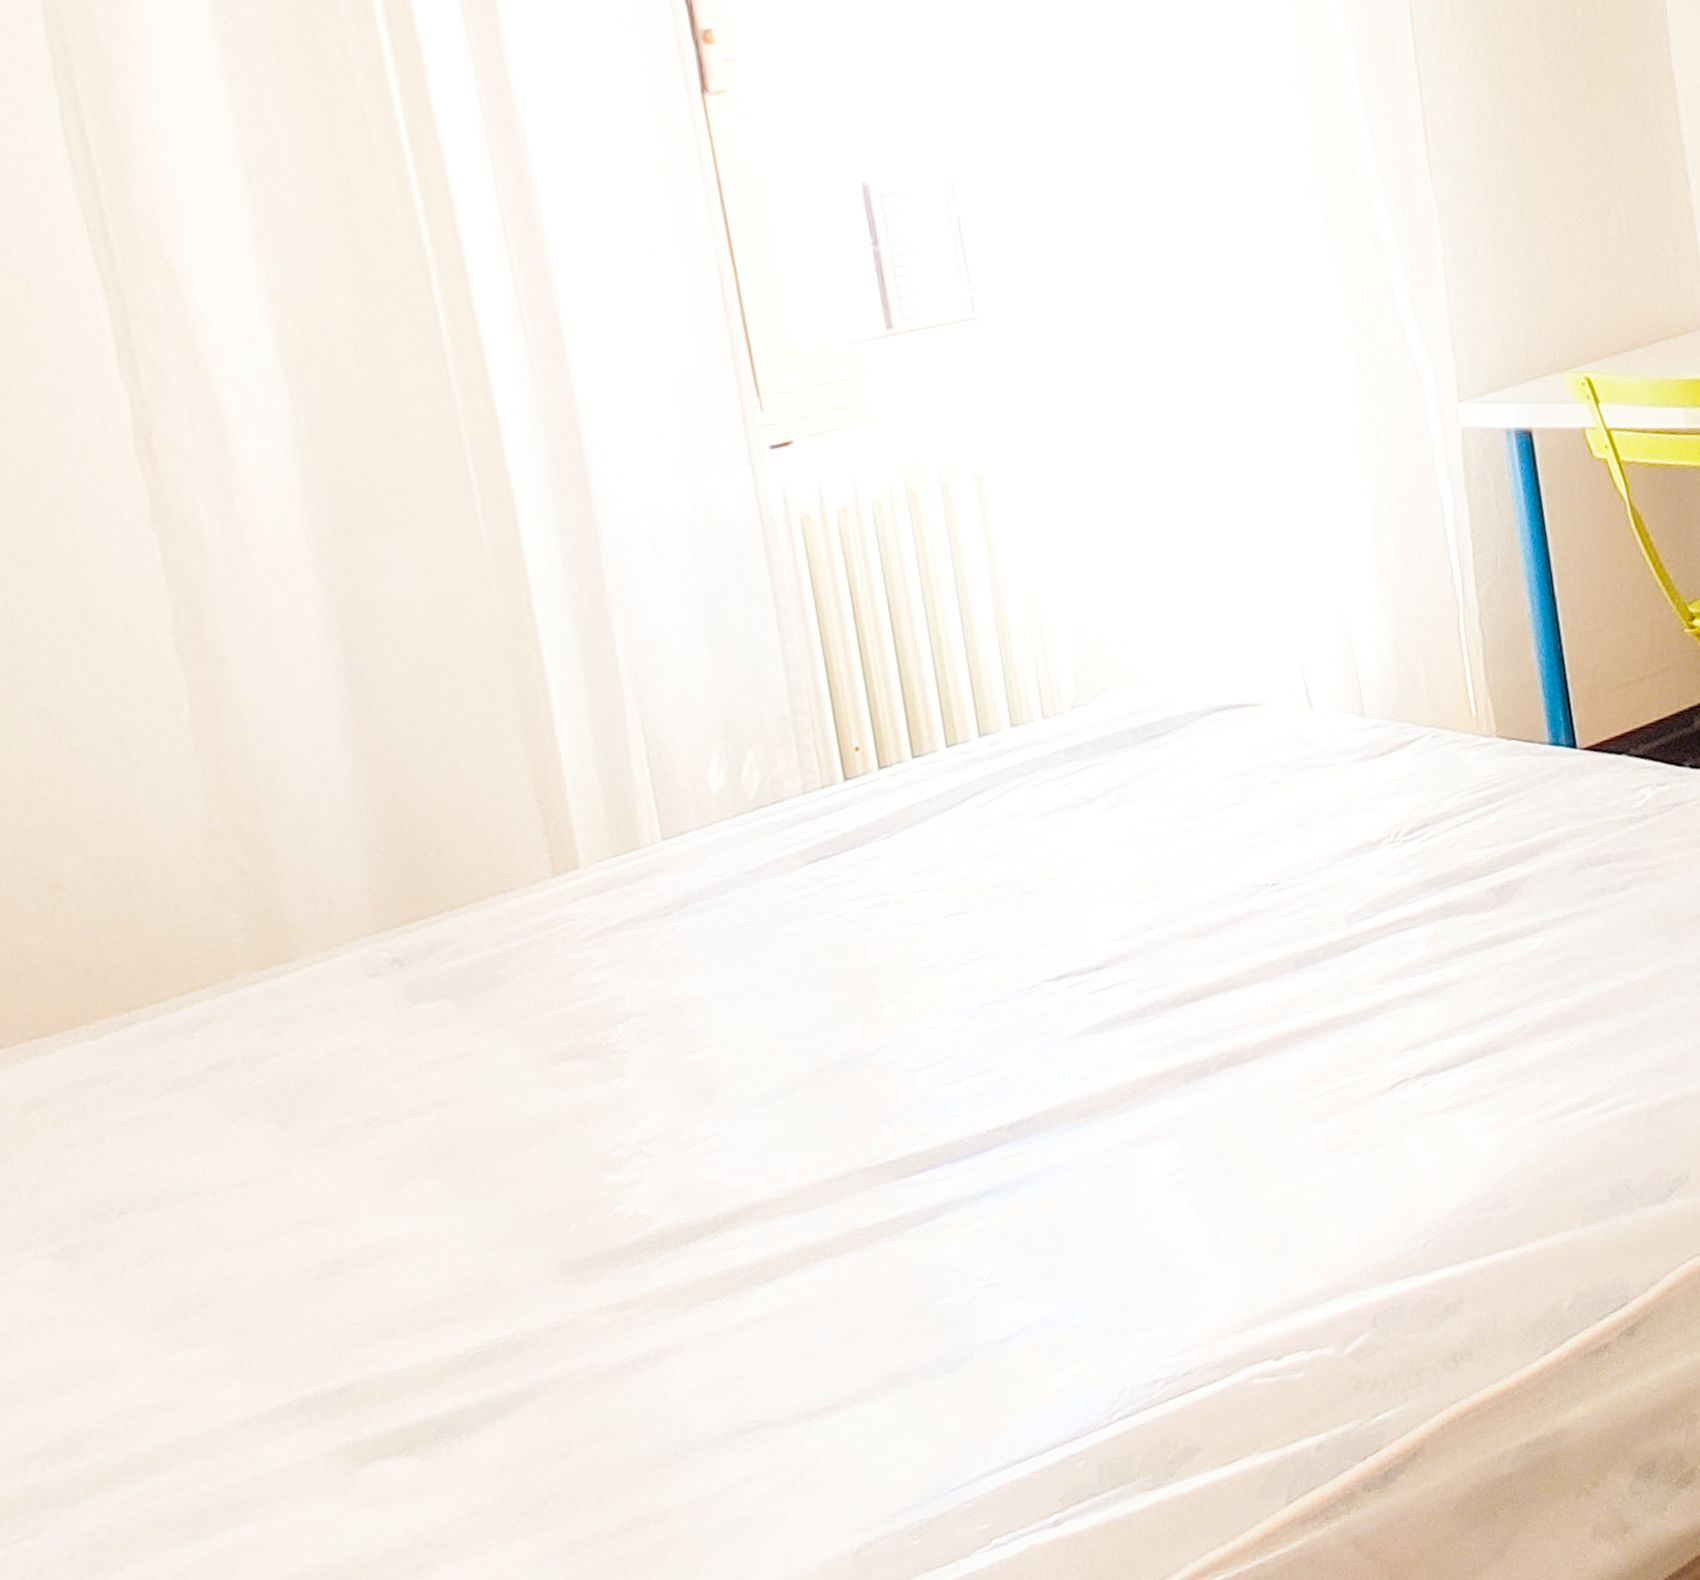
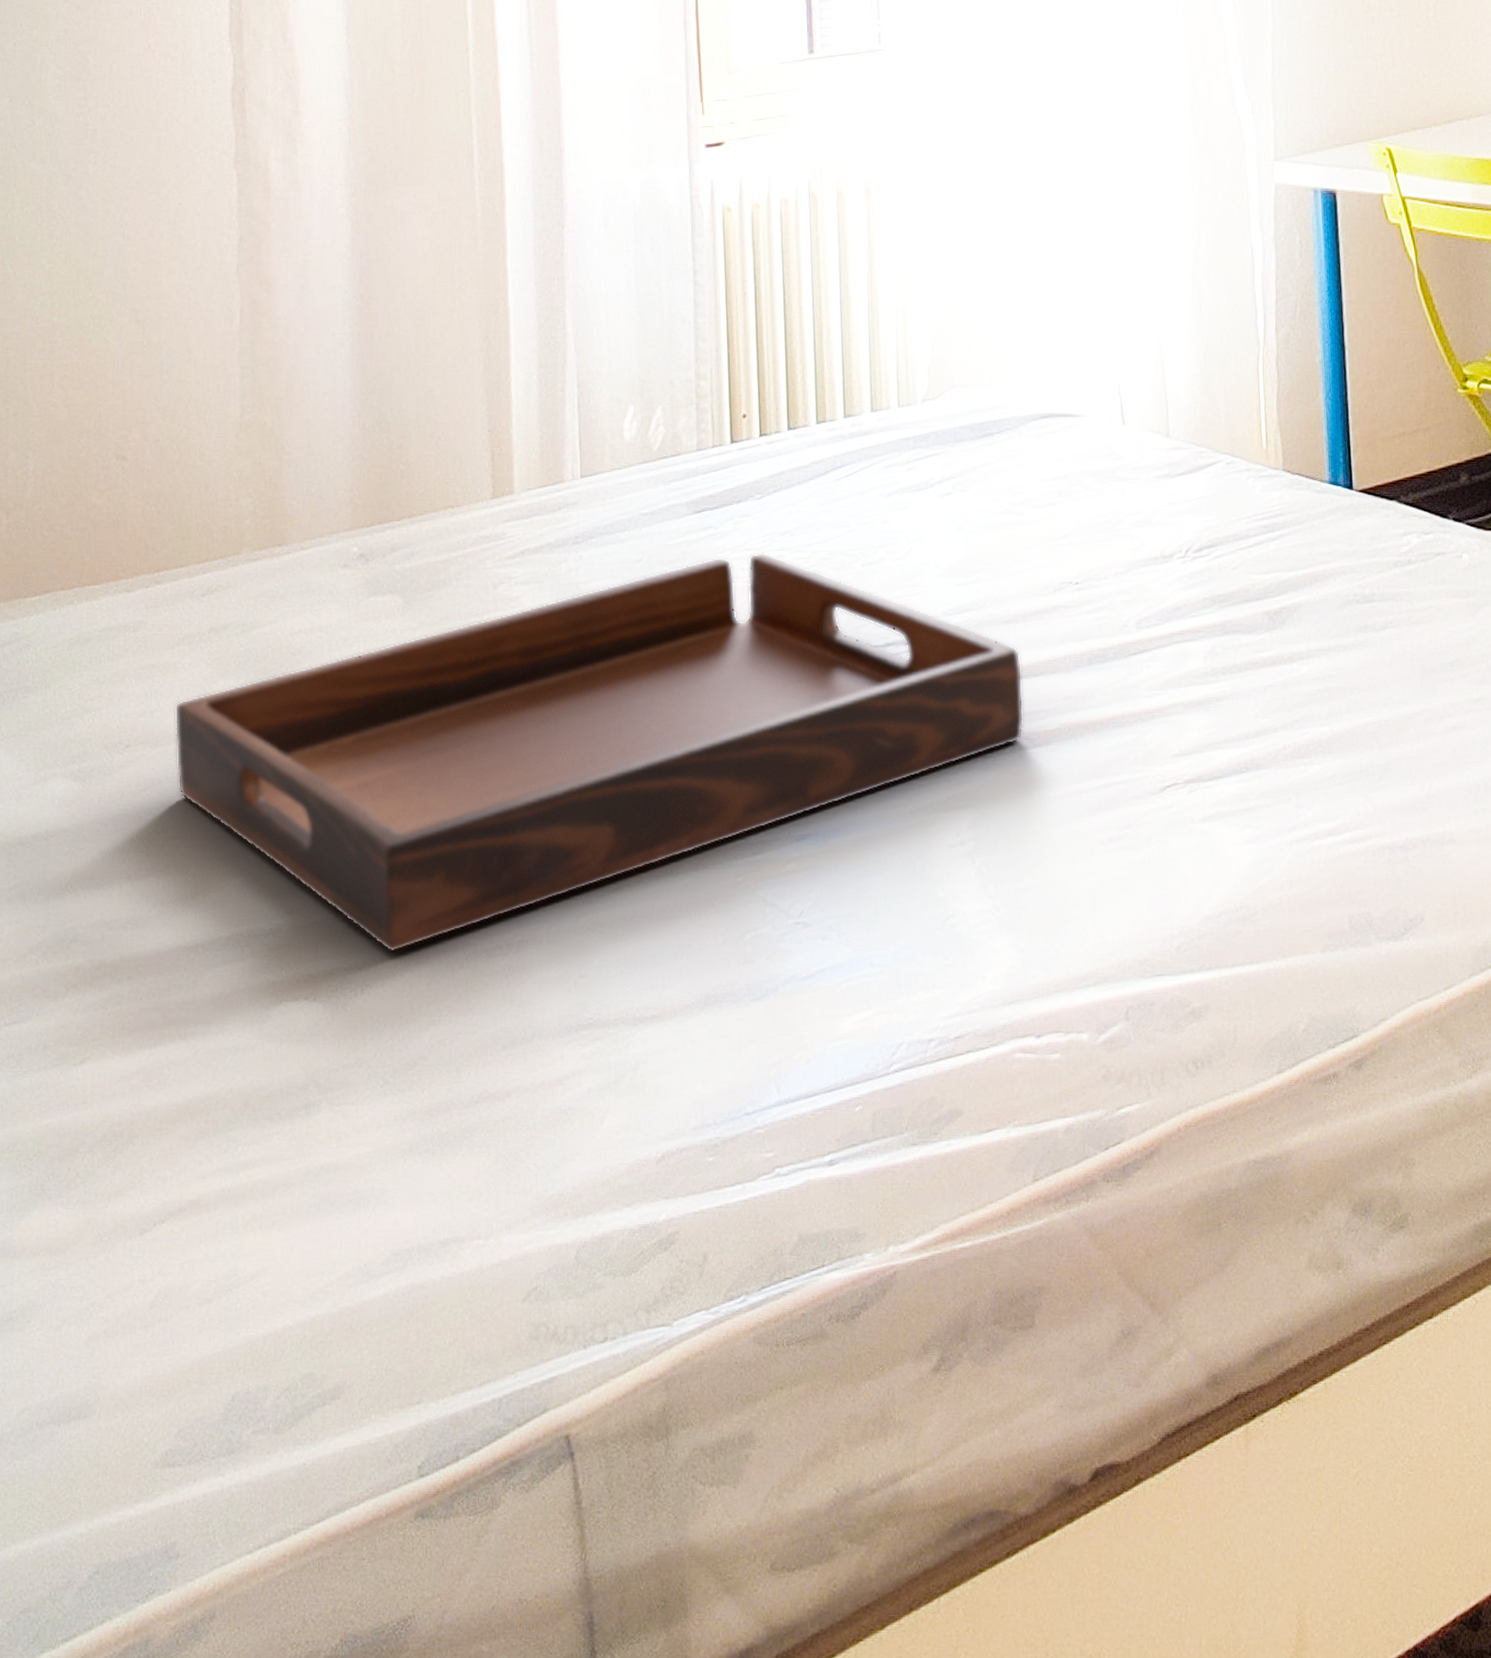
serving tray: none [176,896,1229,1390] -> present [174,553,1024,952]

